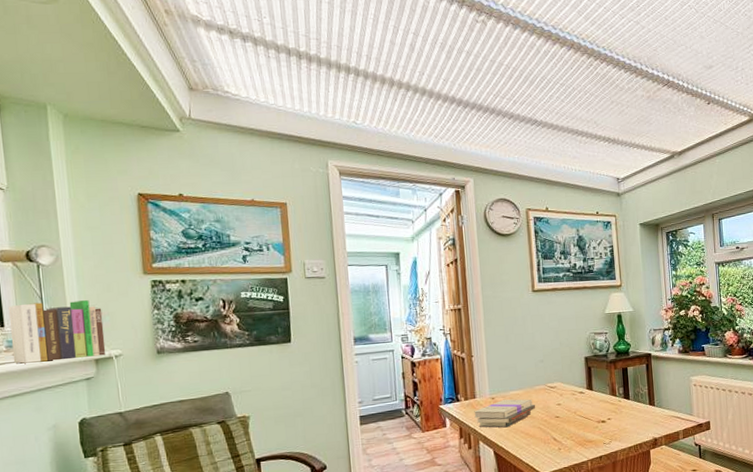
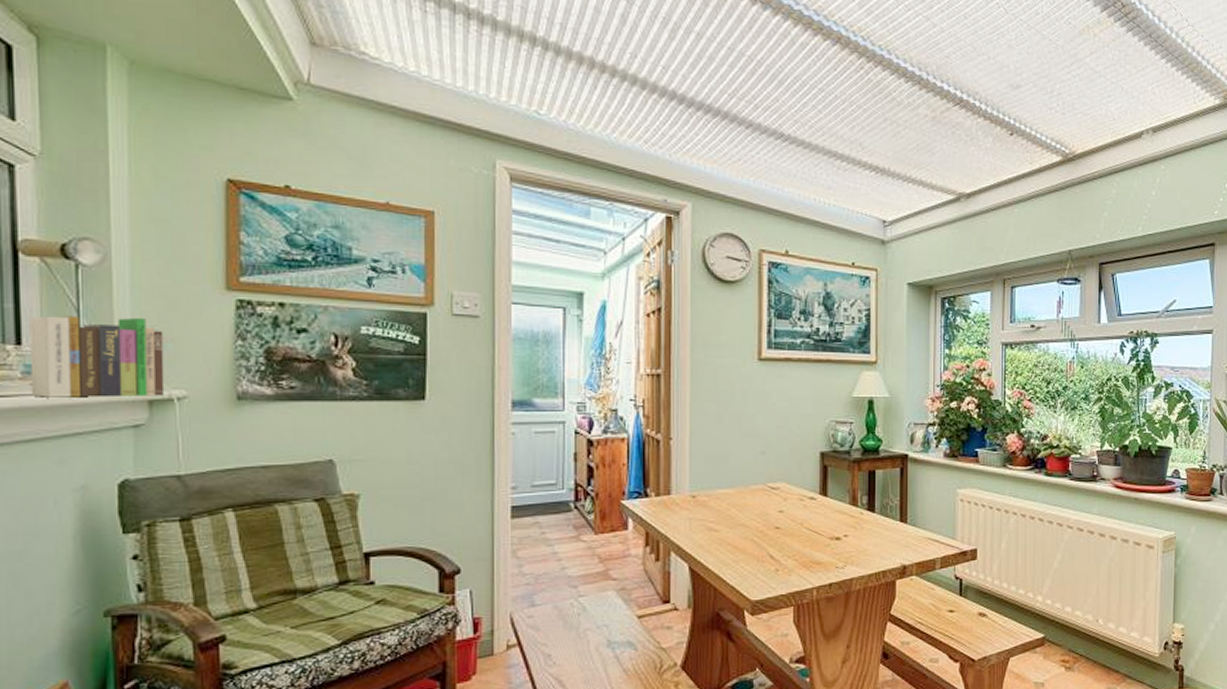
books: present [474,399,536,428] -> none [667,499,750,537]

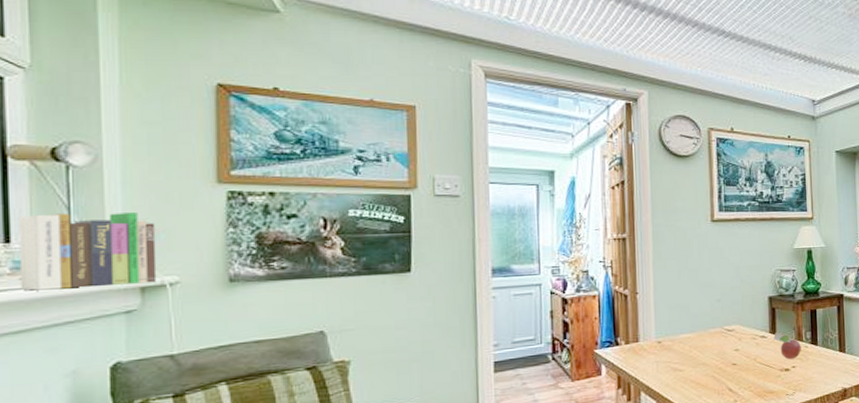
fruit: none [824,493,855,527] -> present [773,332,801,360]

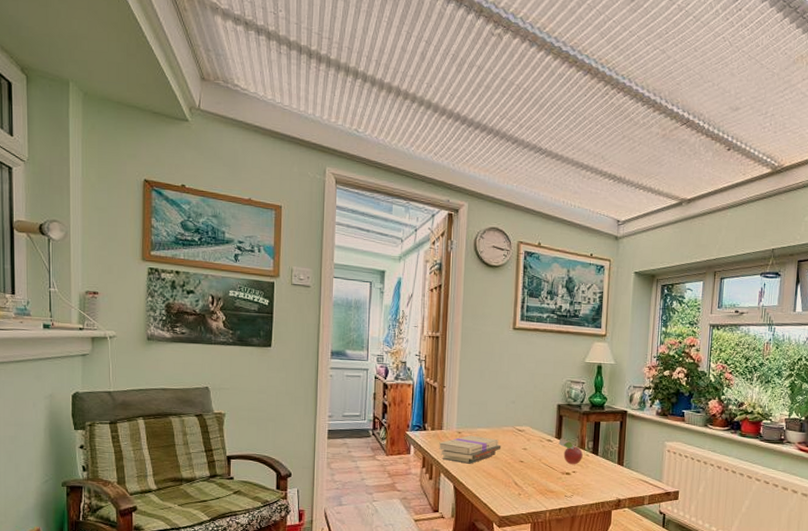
books: present [18,212,157,291] -> none [19,274,102,335]
books: none [636,343,710,377] -> present [439,435,502,464]

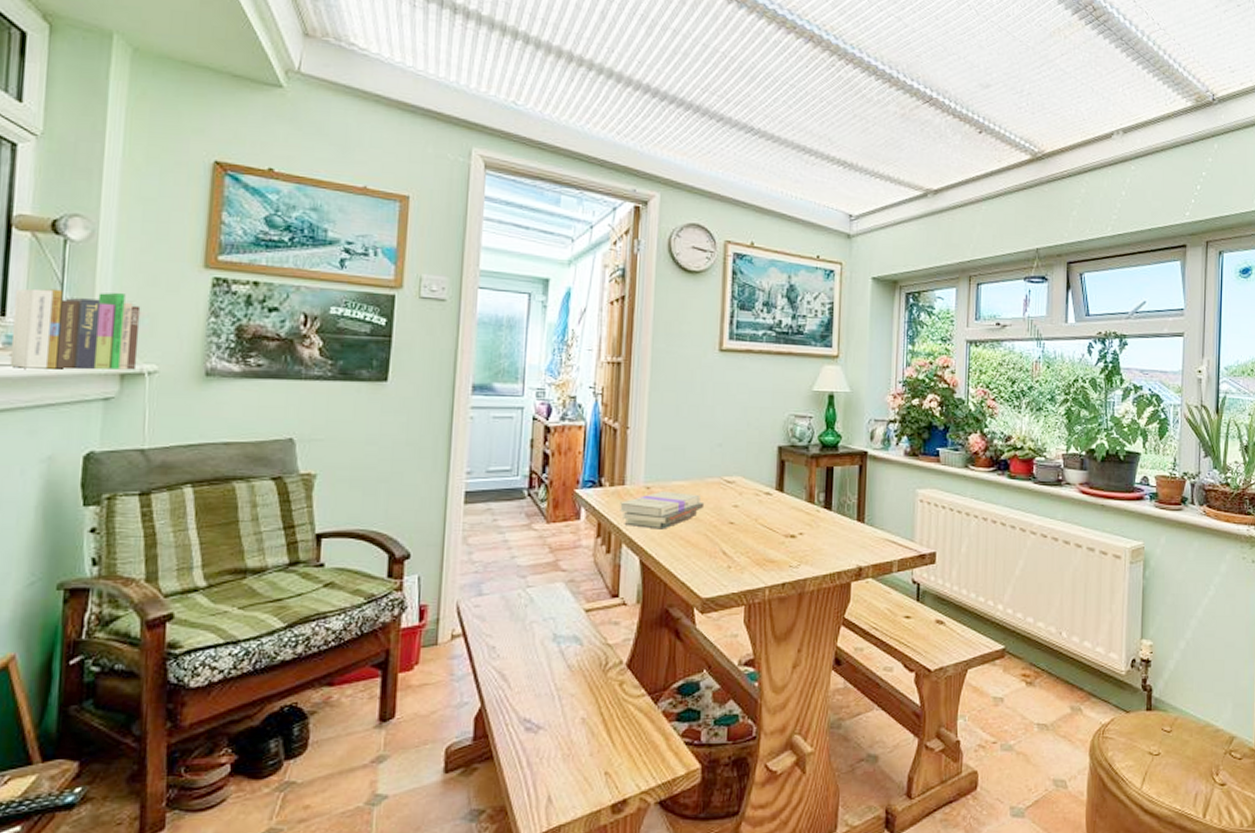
books: none [19,274,102,335] -> present [9,288,141,370]
fruit: present [558,438,583,465] -> none [780,489,812,525]

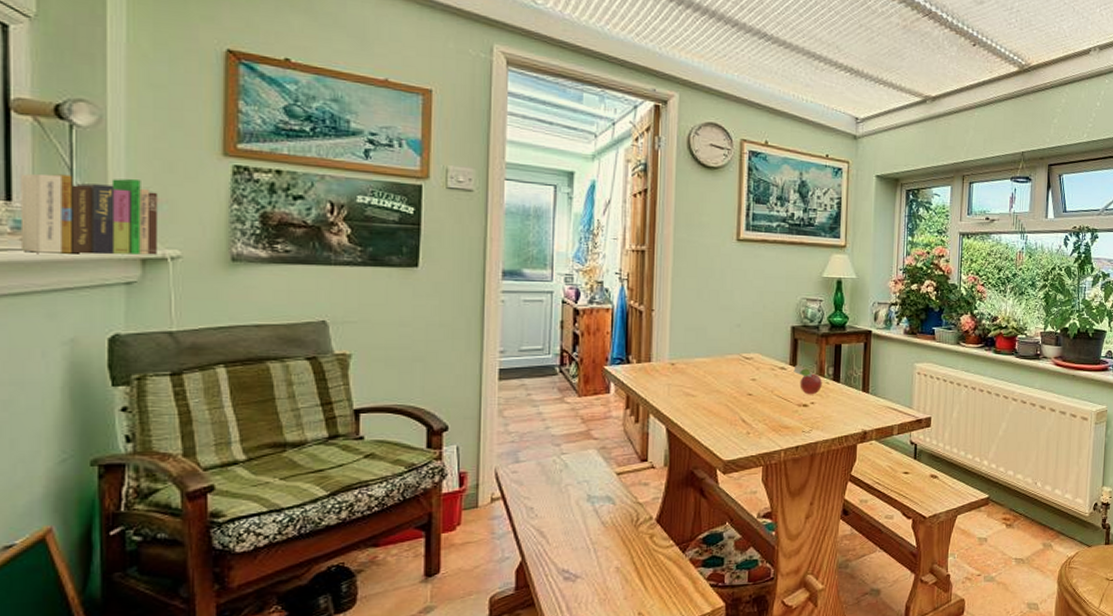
books: present [620,490,705,530] -> none [647,366,725,401]
fruit: none [780,489,812,525] -> present [793,364,822,395]

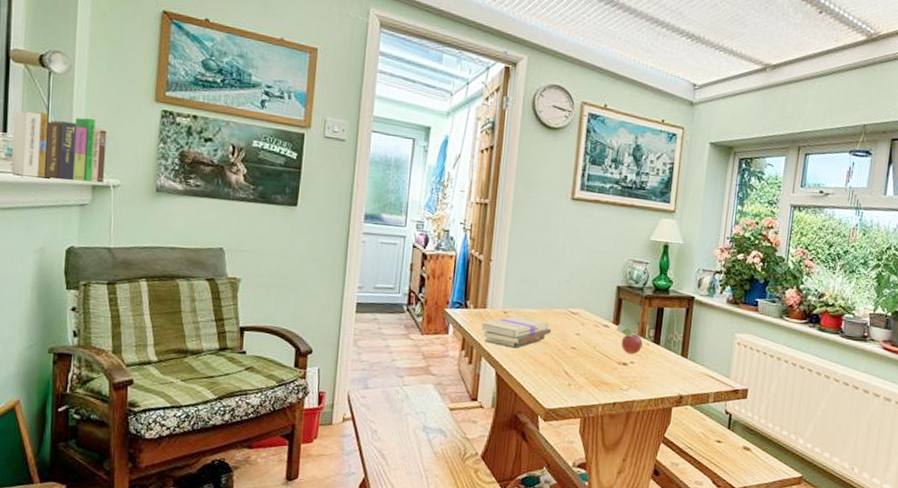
books: none [647,366,725,401] -> present [481,316,552,349]

